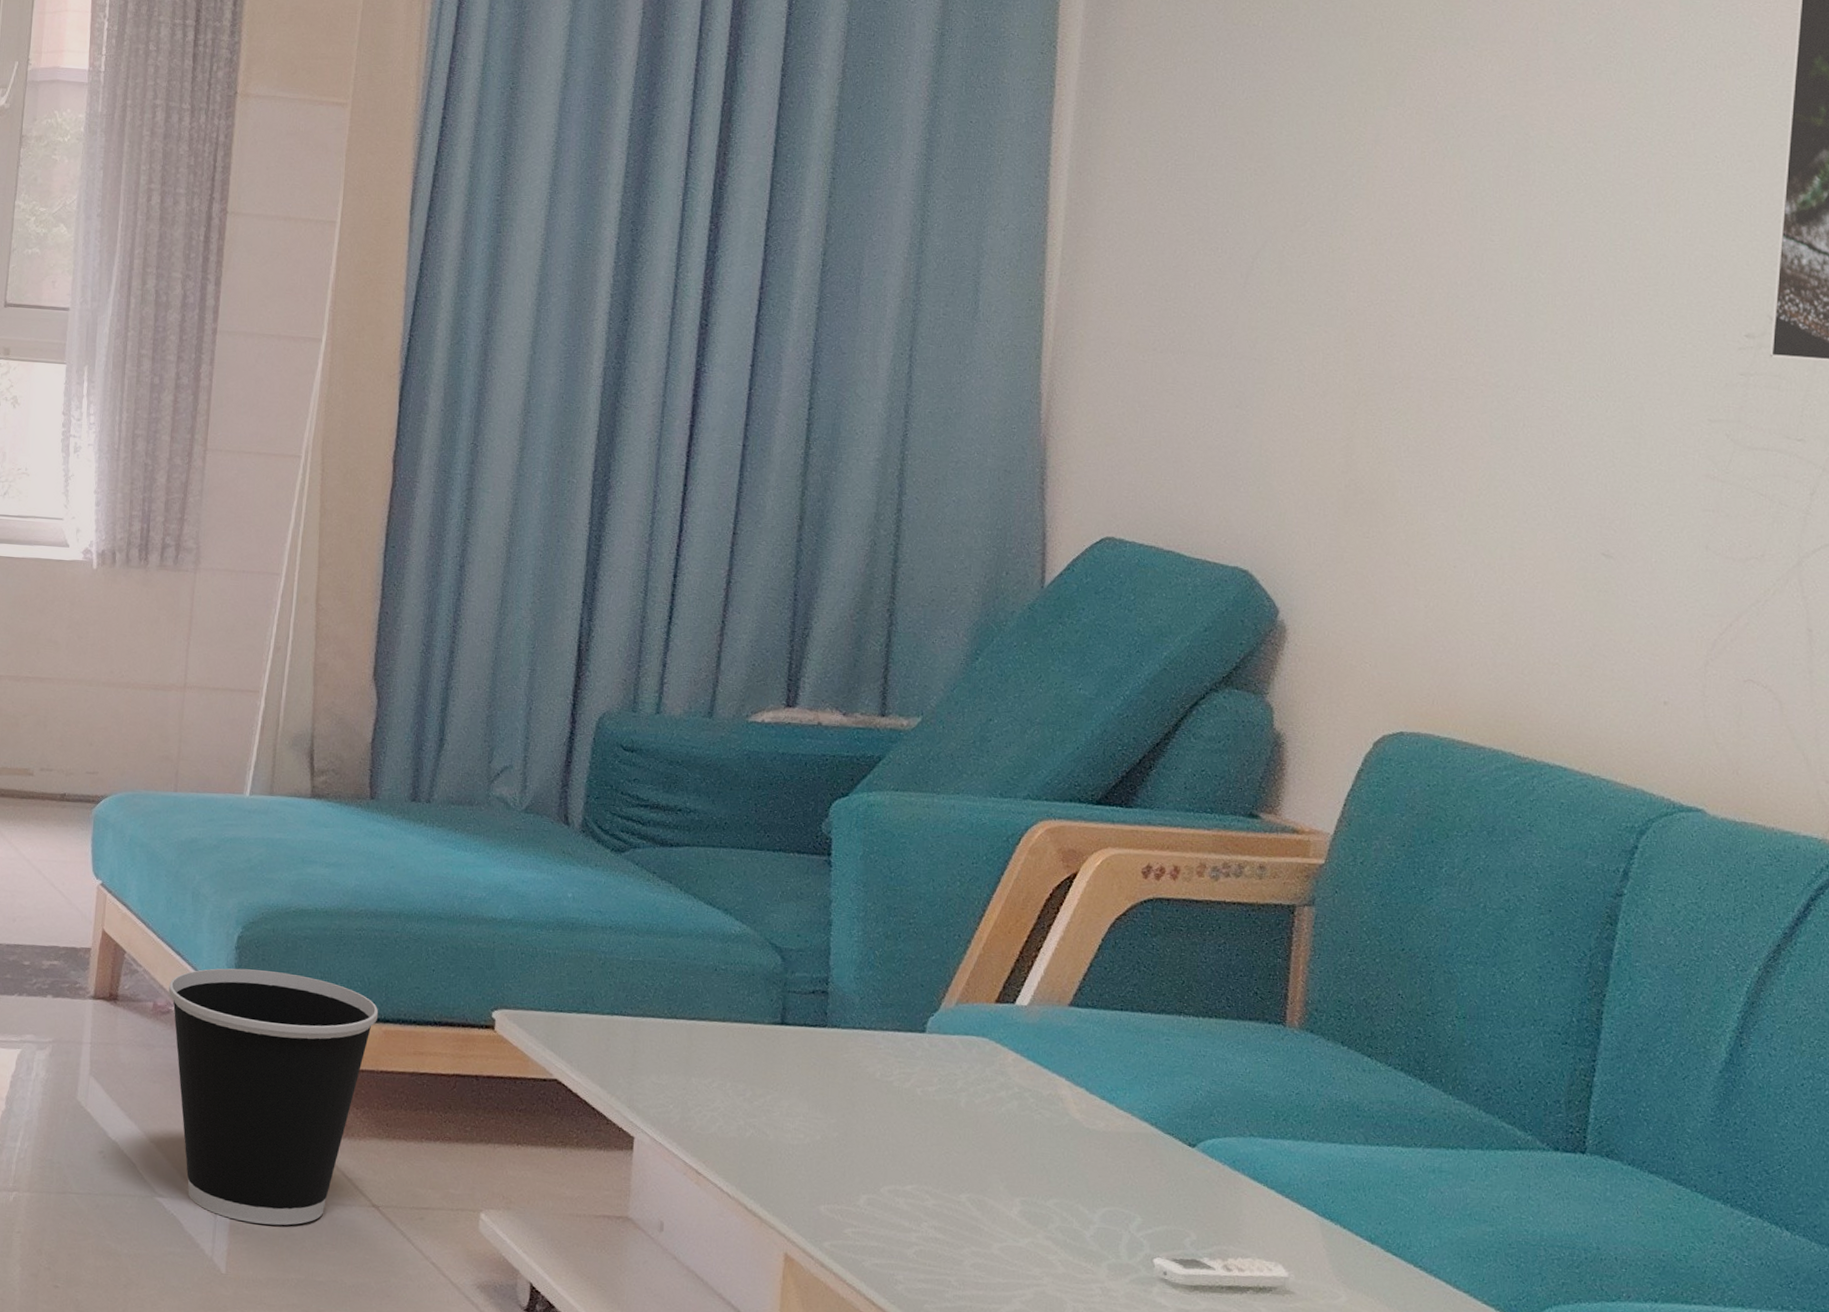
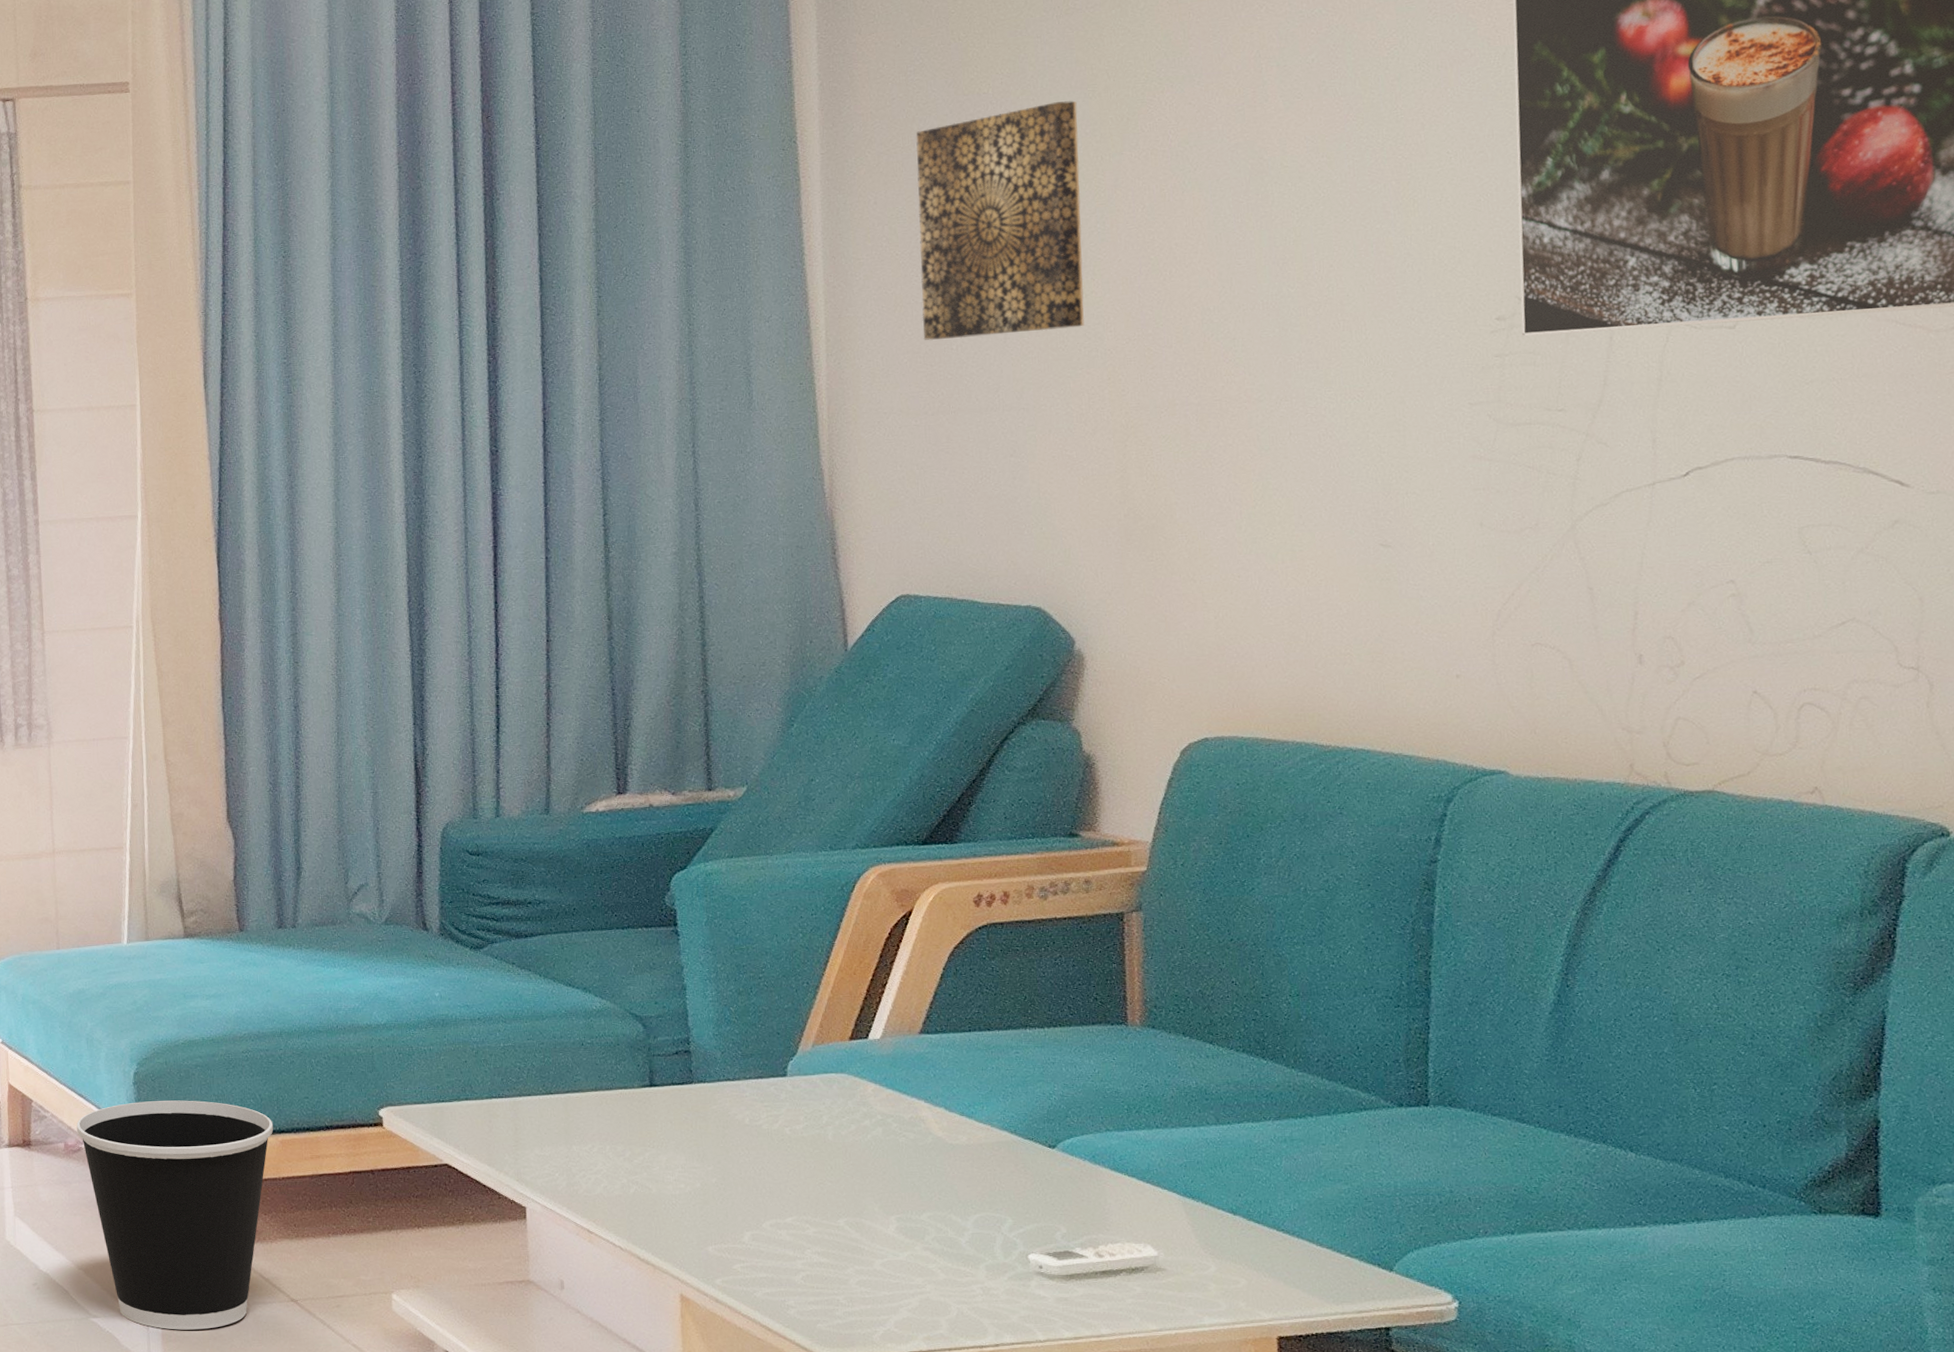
wall art: none [1161,45,1347,283] -> present [916,101,1084,341]

